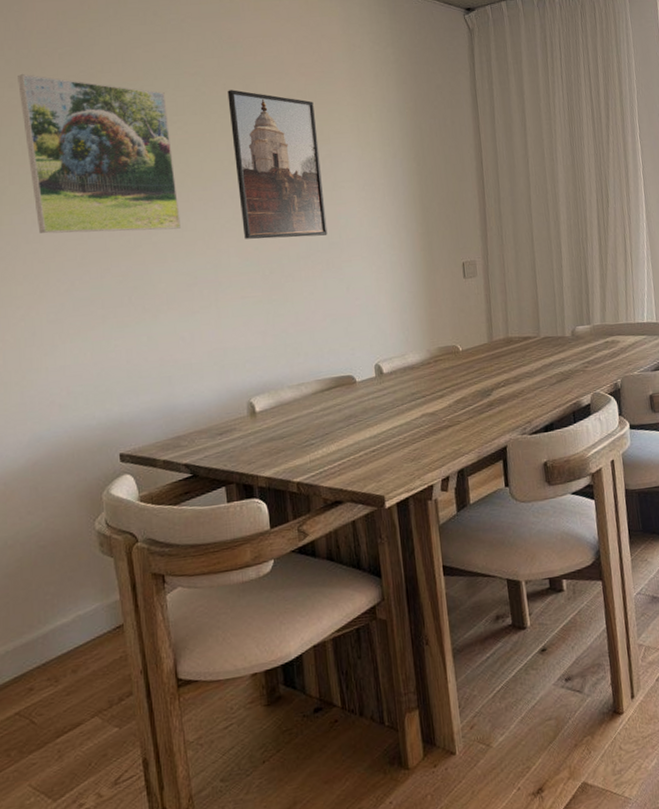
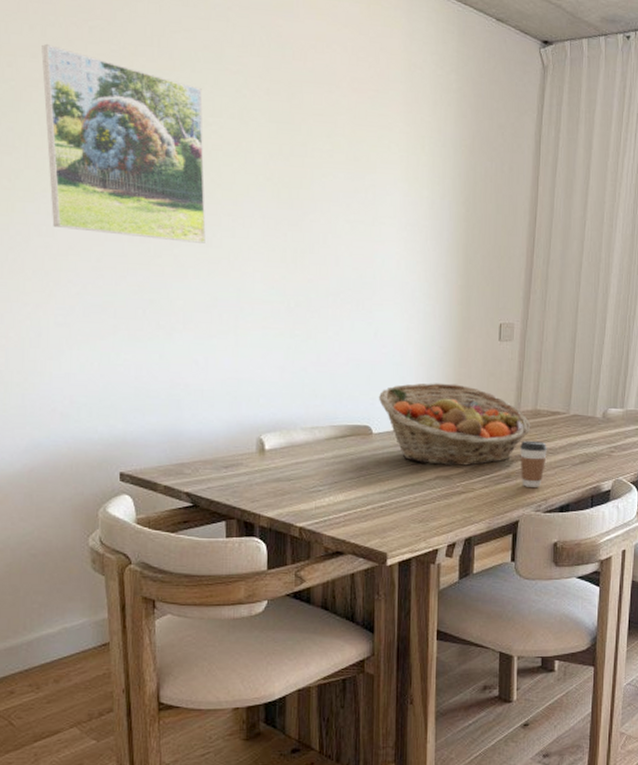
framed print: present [227,90,328,239] -> none [270,96,363,273]
fruit basket: none [357,324,505,404] -> present [378,383,531,466]
coffee cup: none [498,366,525,413] -> present [520,440,547,487]

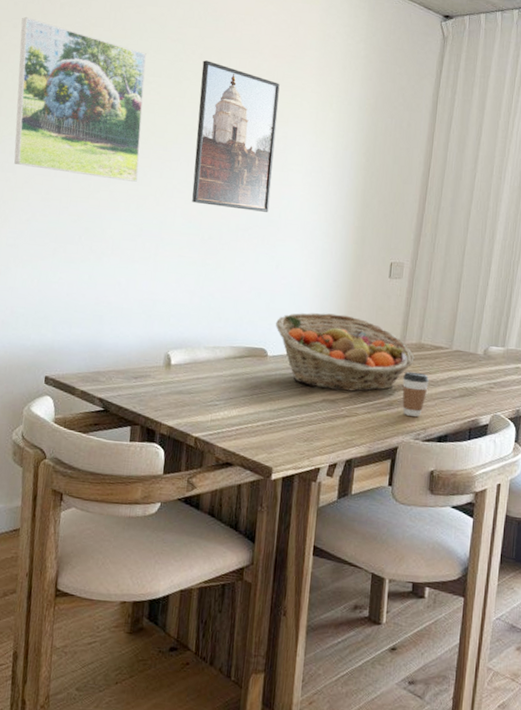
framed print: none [270,96,363,273] -> present [192,60,280,212]

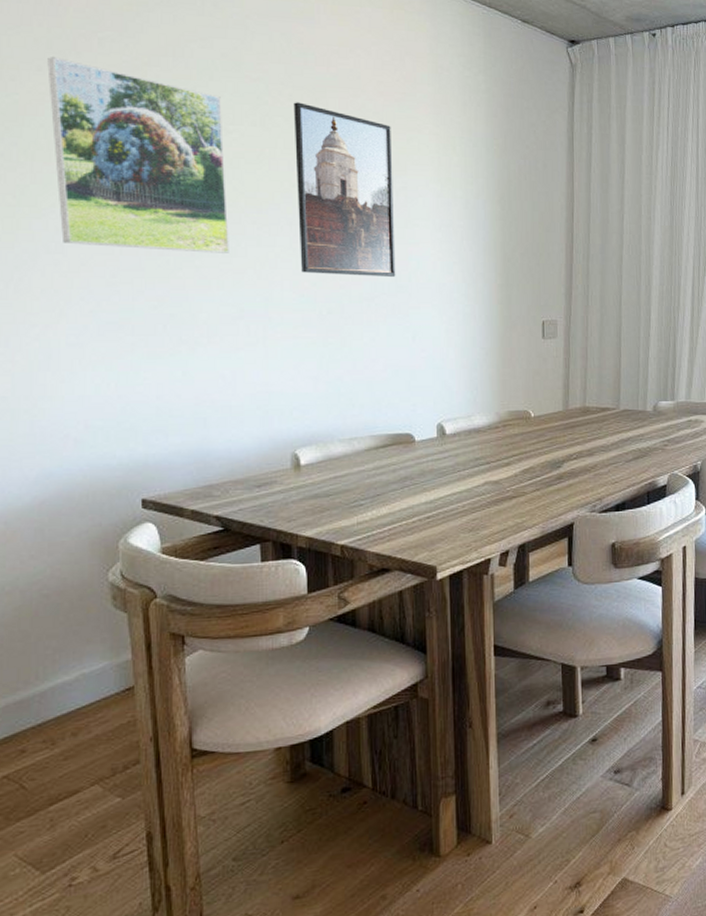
fruit basket: present [275,312,415,392] -> none [419,385,581,470]
coffee cup: present [402,371,429,417] -> none [571,438,599,487]

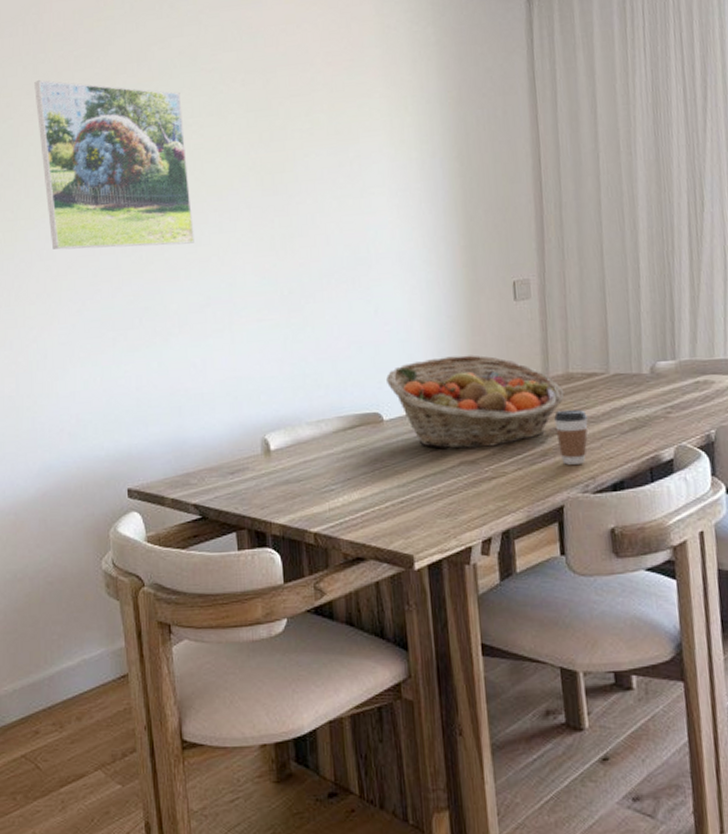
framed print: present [293,102,396,277] -> none [246,86,354,255]
fruit basket: none [419,385,581,470] -> present [385,354,564,449]
coffee cup: none [571,438,599,487] -> present [554,409,588,465]

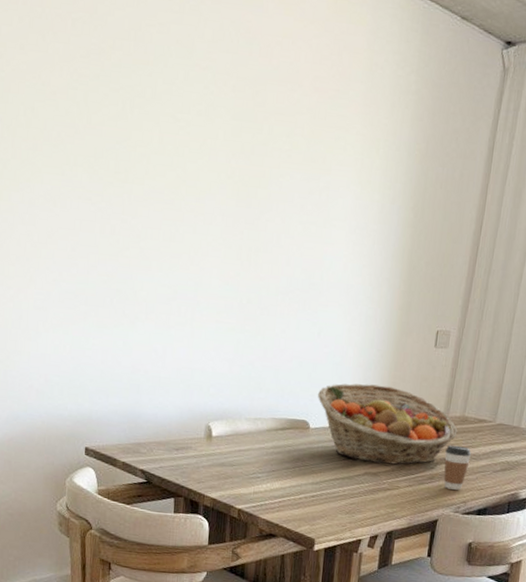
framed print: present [34,79,194,250] -> none [29,35,173,238]

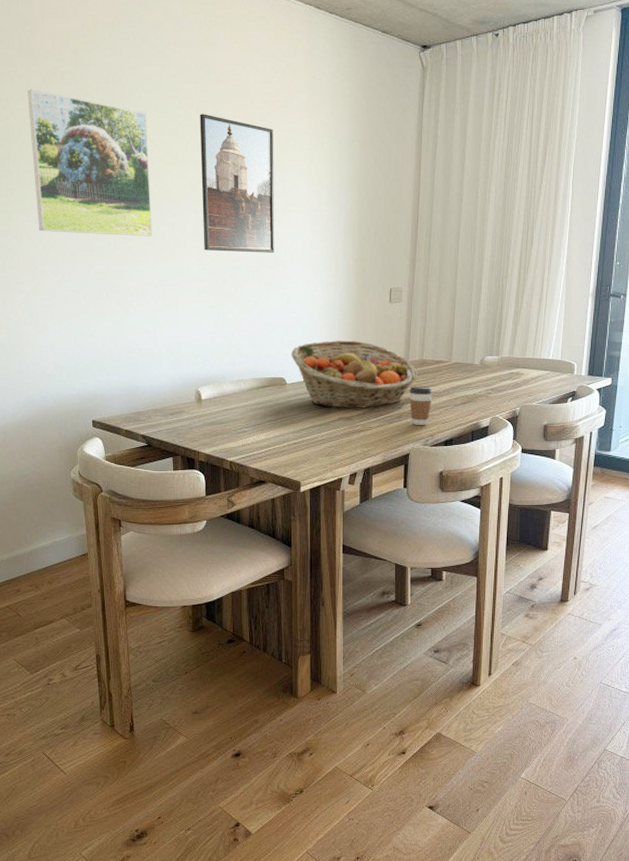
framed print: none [29,35,173,238] -> present [27,88,152,236]
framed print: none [228,93,322,274] -> present [199,114,275,253]

